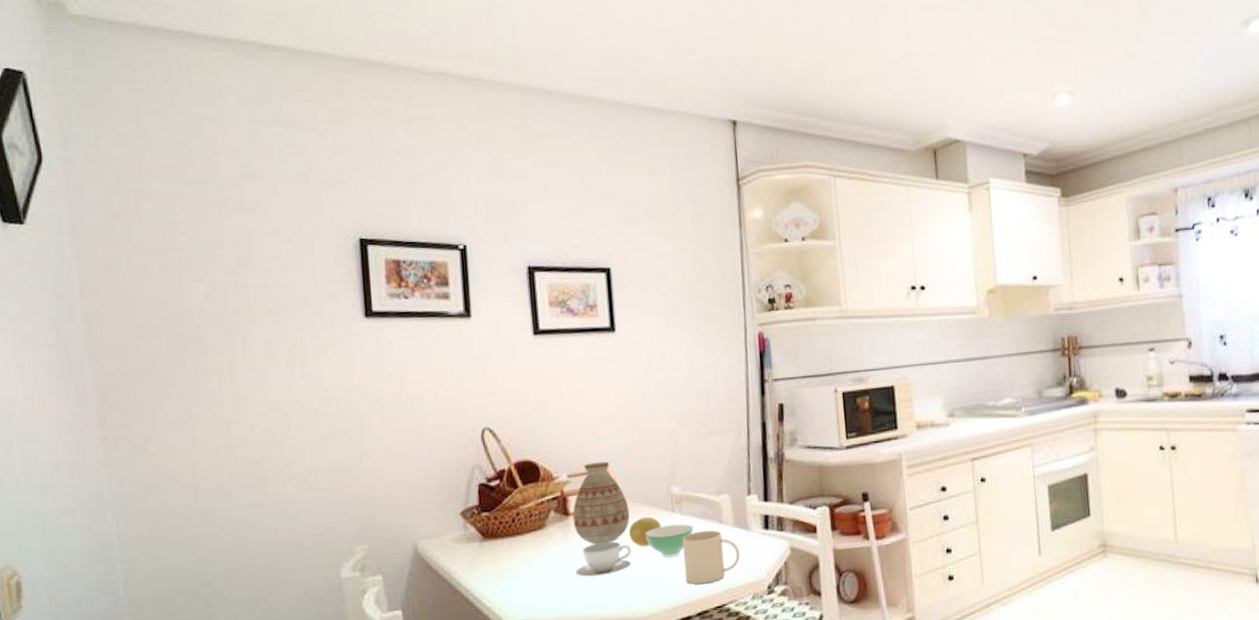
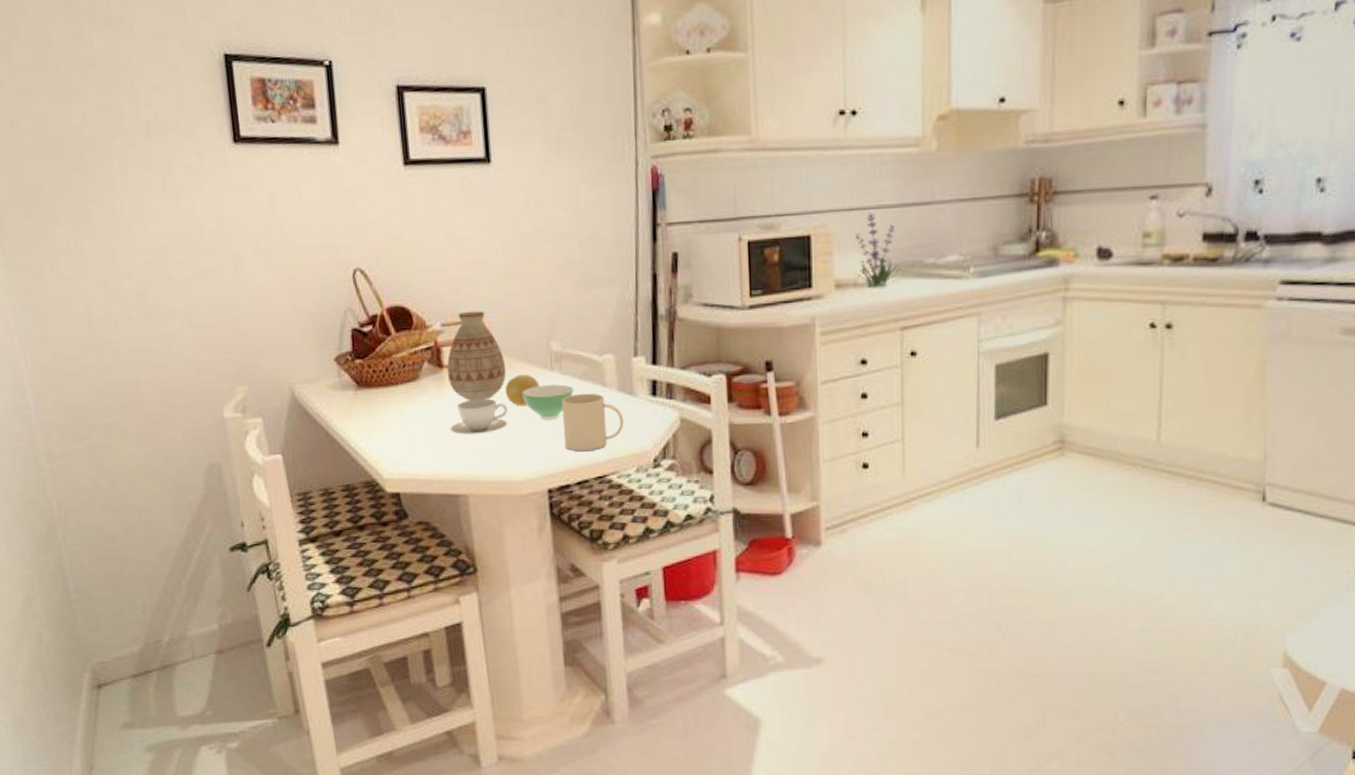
plant: none [930,366,967,427] -> present [856,212,899,287]

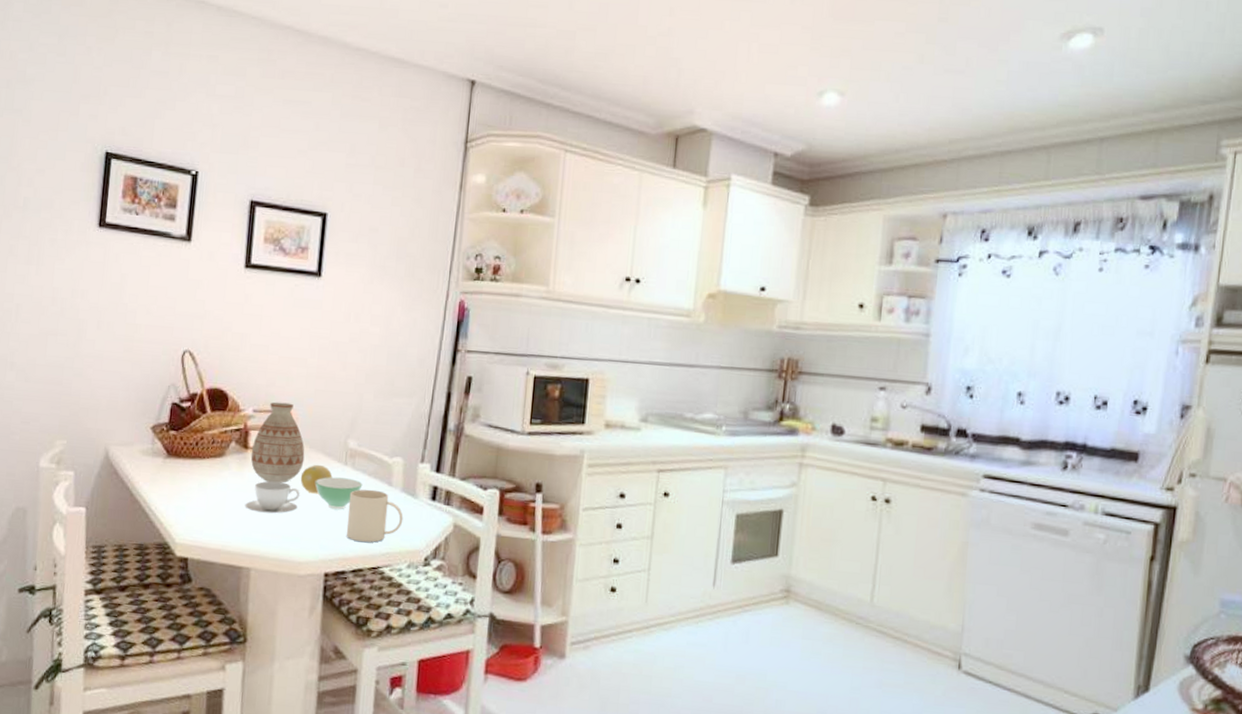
plant: present [856,212,899,287] -> none [626,366,663,432]

